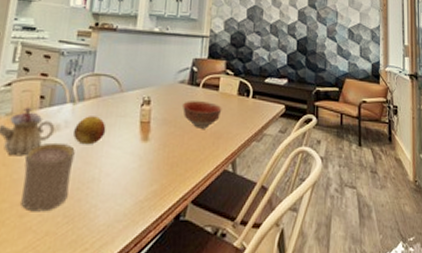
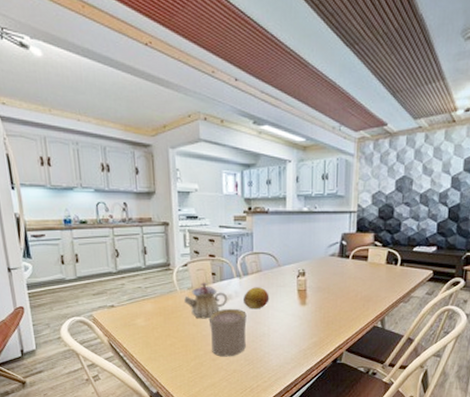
bowl: present [182,101,222,129] -> none [333,271,371,294]

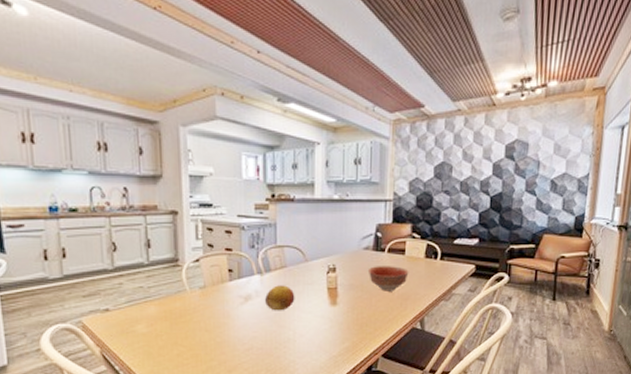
teapot: present [184,282,228,319] -> none [195,280,247,323]
cup: present [208,308,247,357] -> none [223,310,269,368]
bowl: none [333,271,371,294] -> present [367,266,409,291]

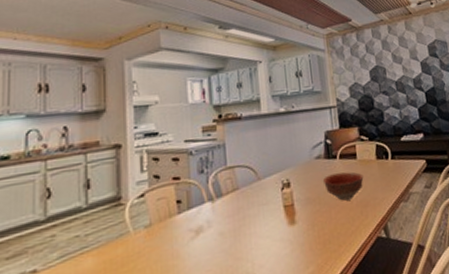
fruit: present [265,285,295,311] -> none [218,209,251,242]

